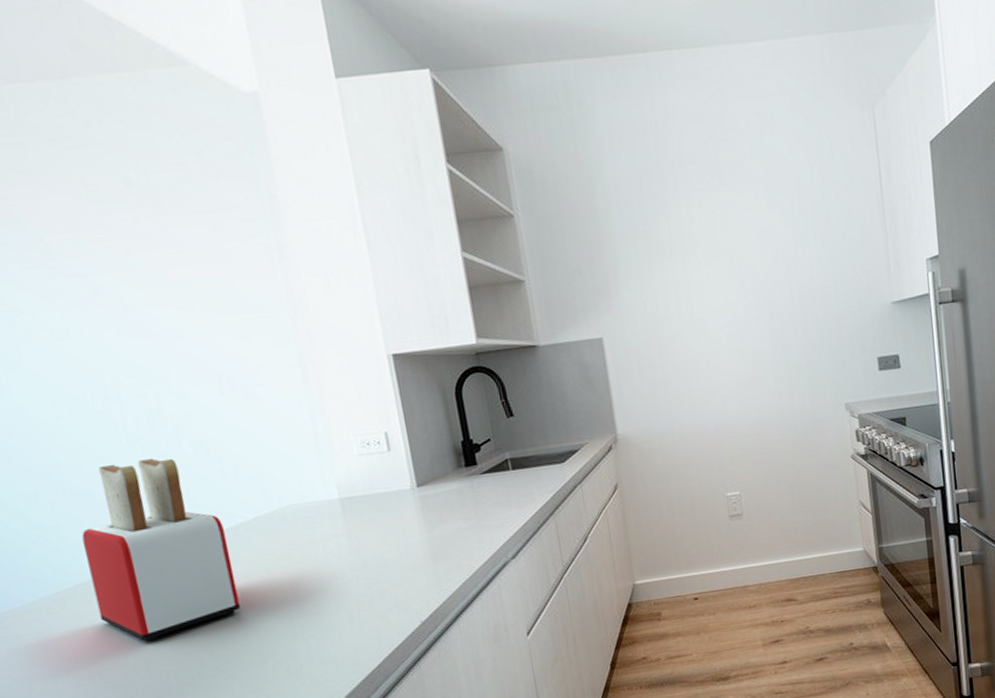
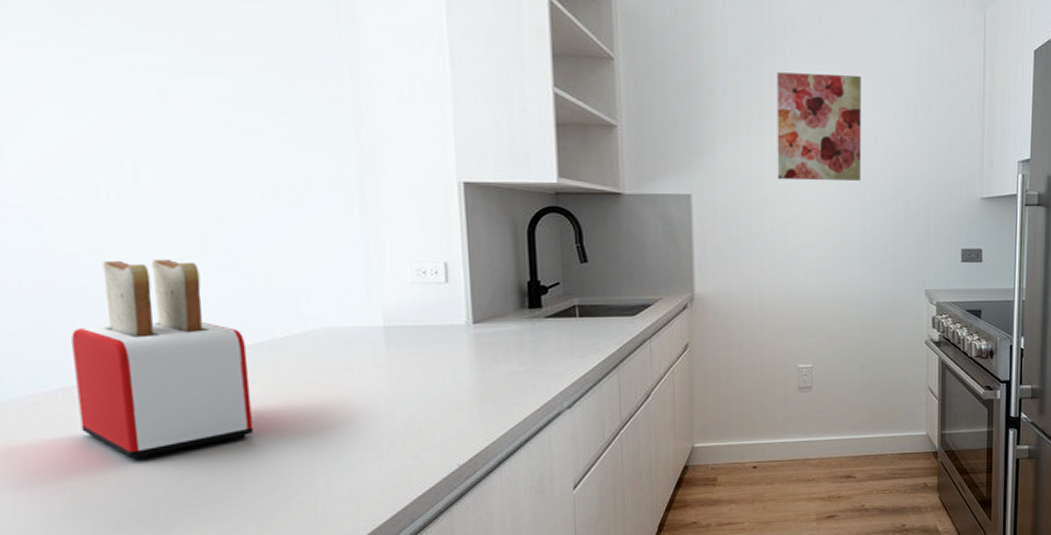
wall art: none [670,195,766,312] -> present [776,72,861,181]

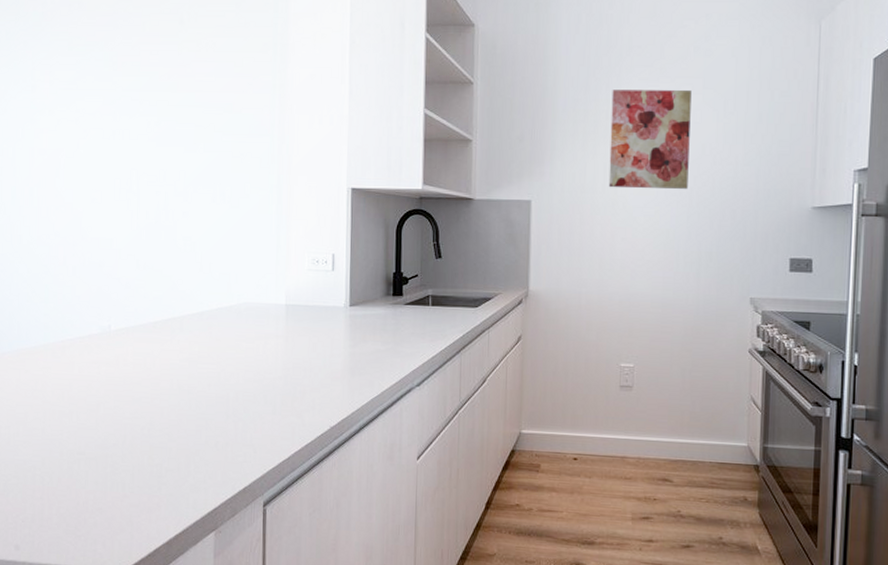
toaster: present [71,260,254,460] -> none [87,244,193,396]

